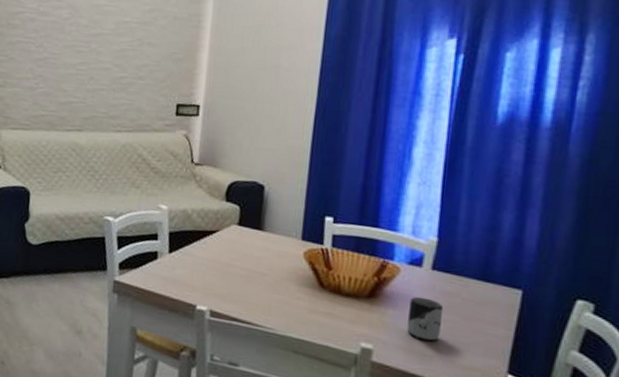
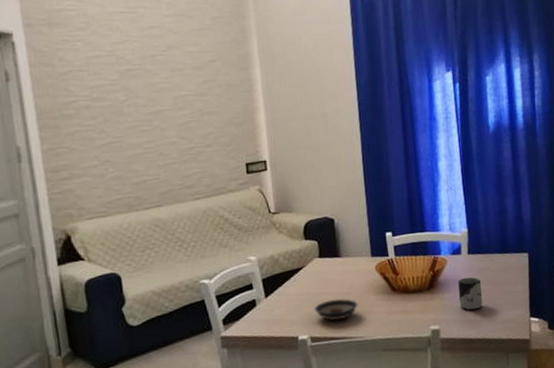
saucer: none [220,275,274,302] -> present [314,298,358,321]

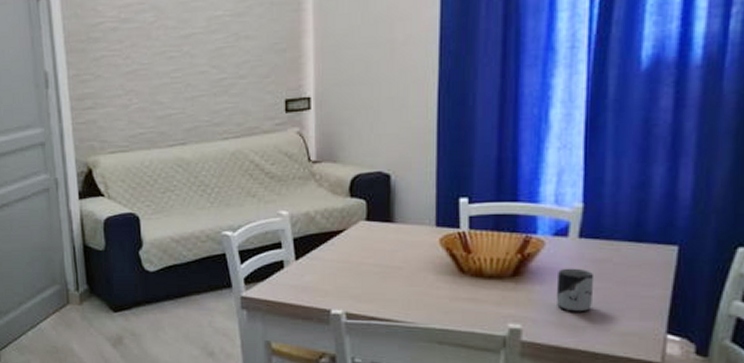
saucer: present [314,298,358,321] -> none [354,272,411,298]

